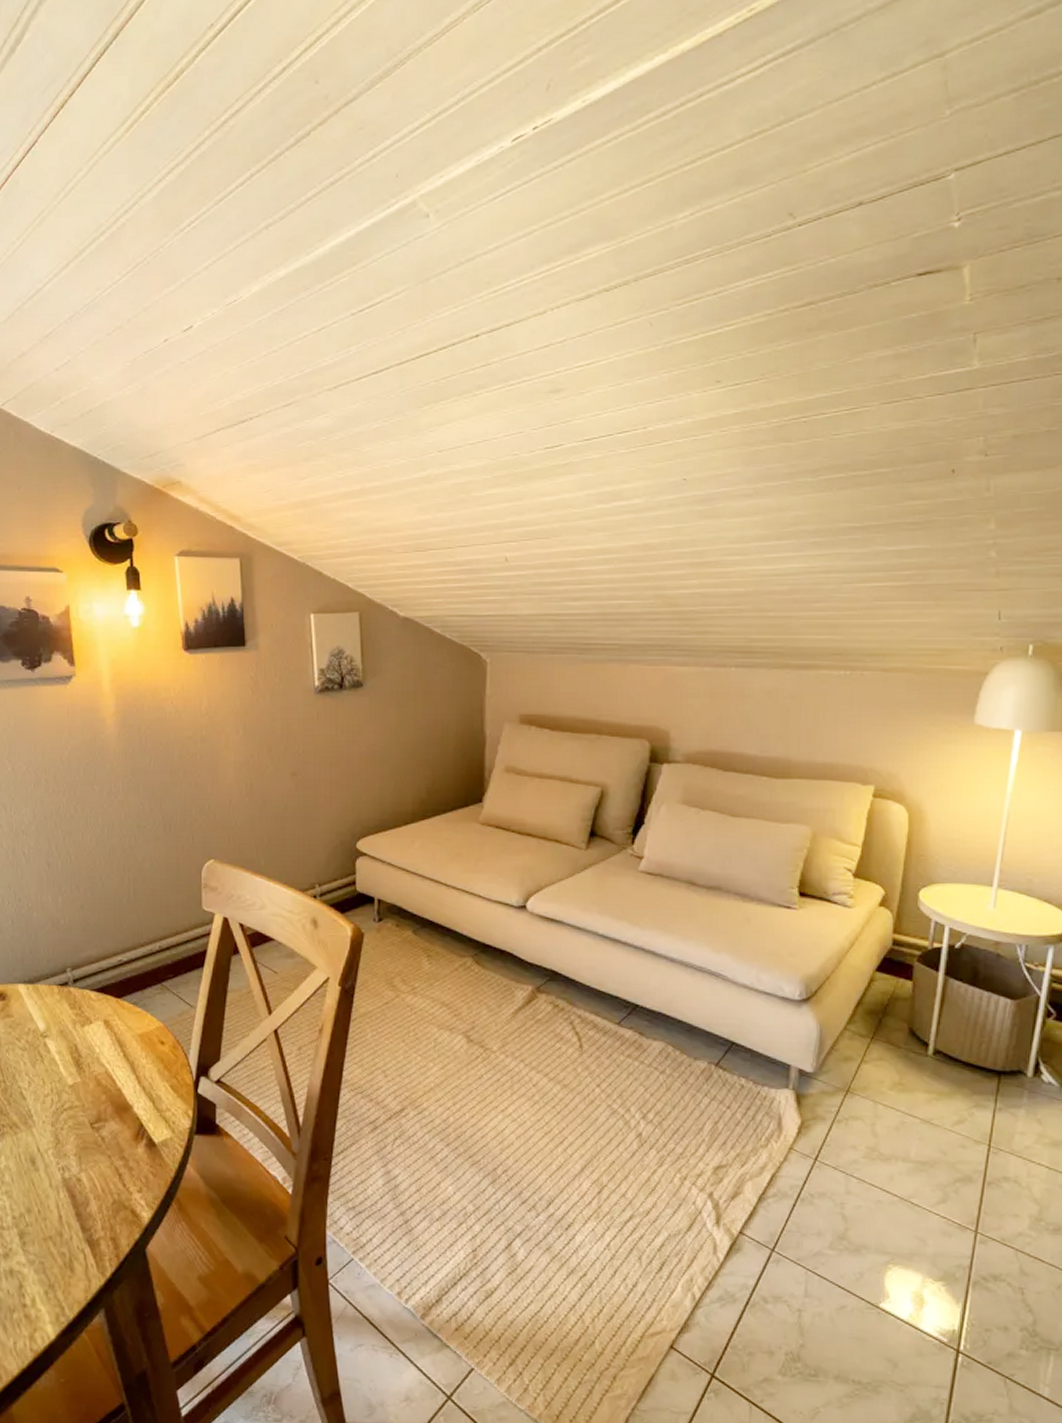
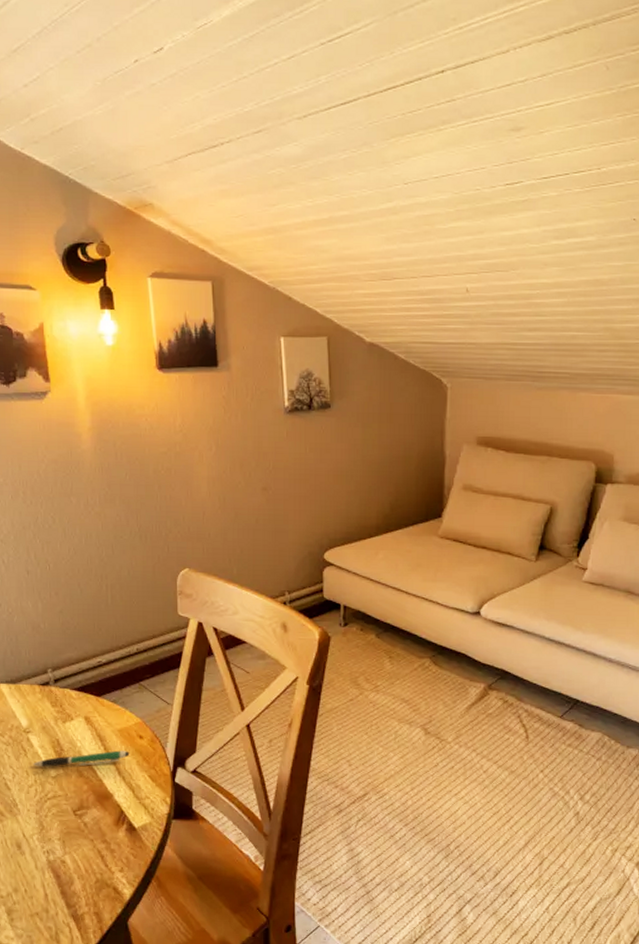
pen: none [50,1057,151,1075] -> present [33,750,130,768]

